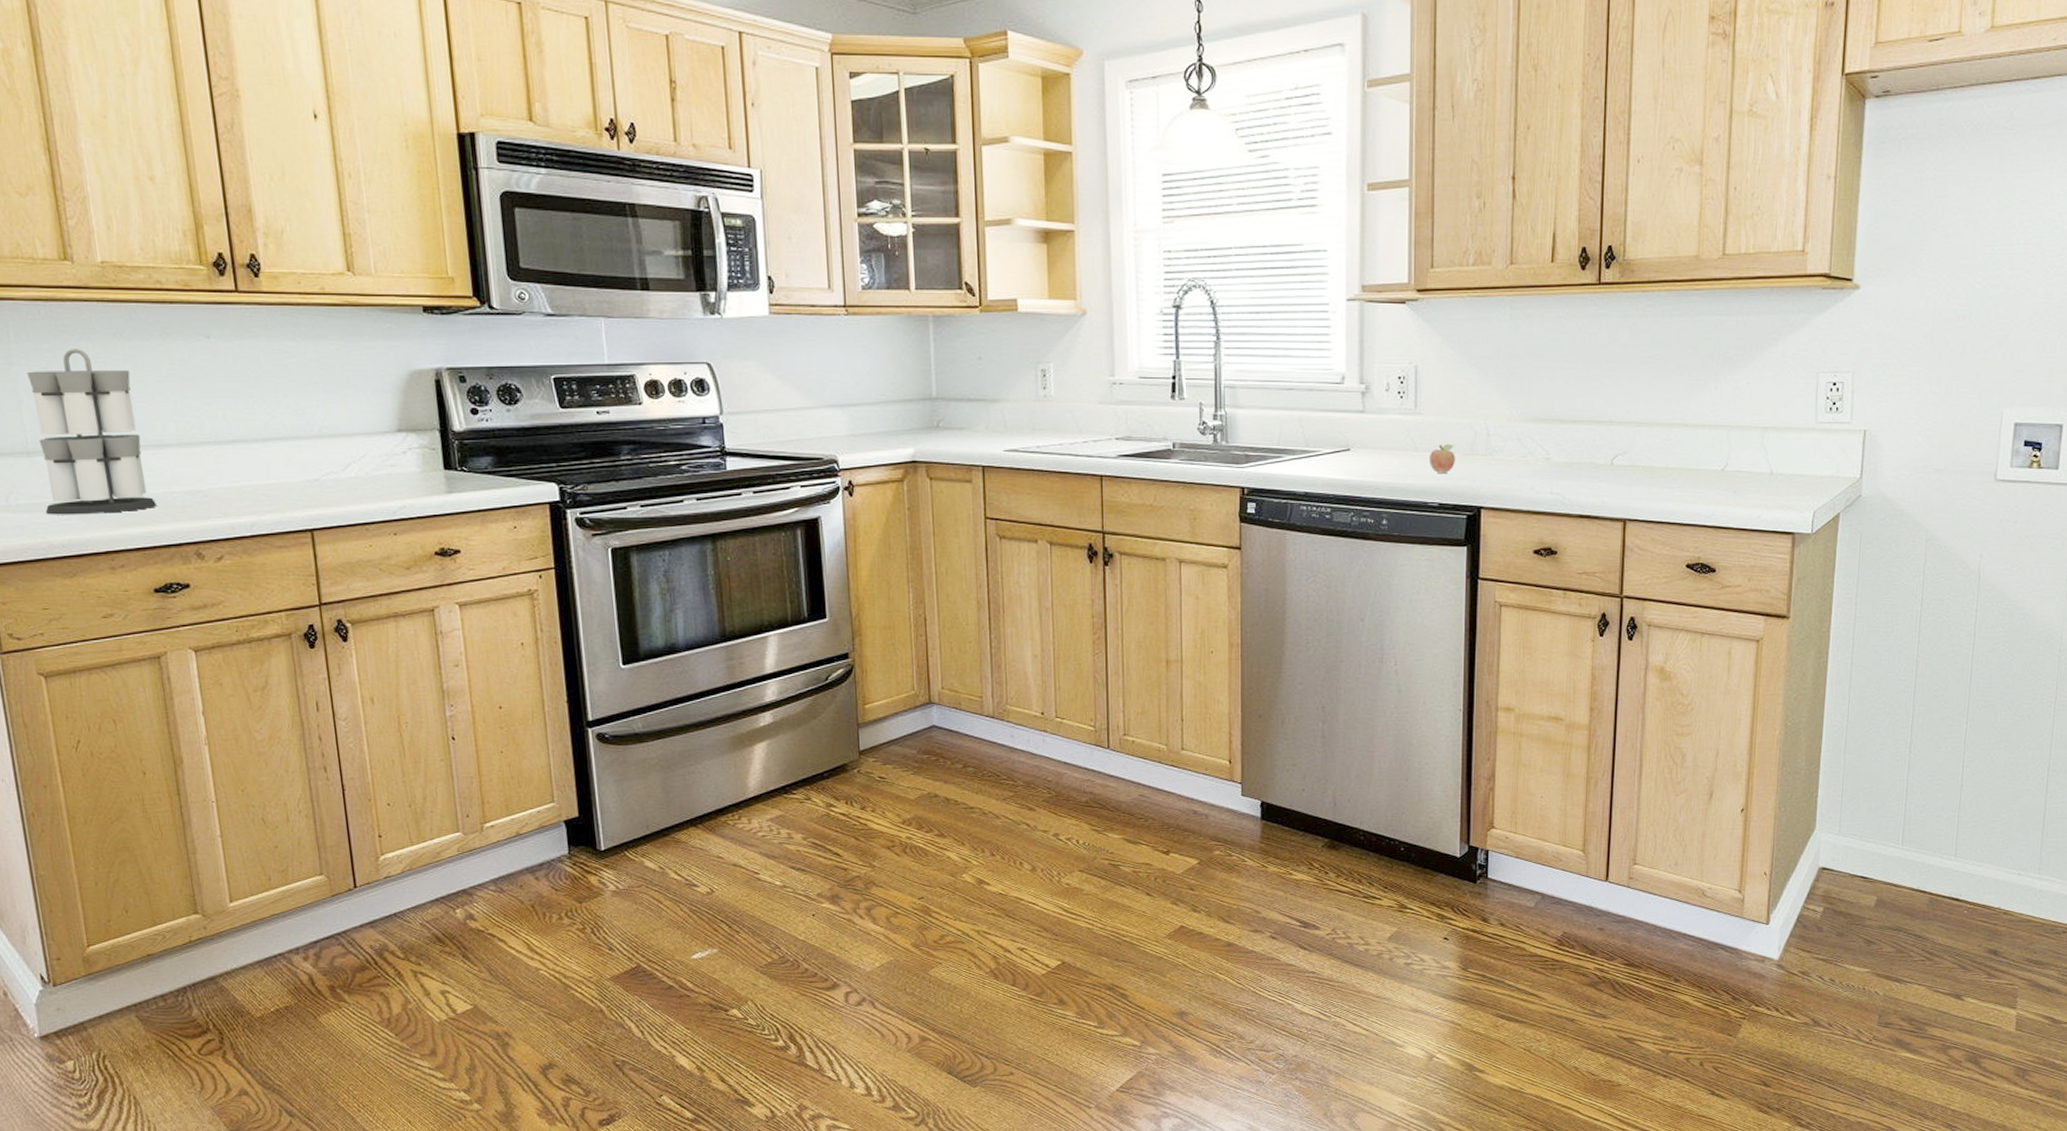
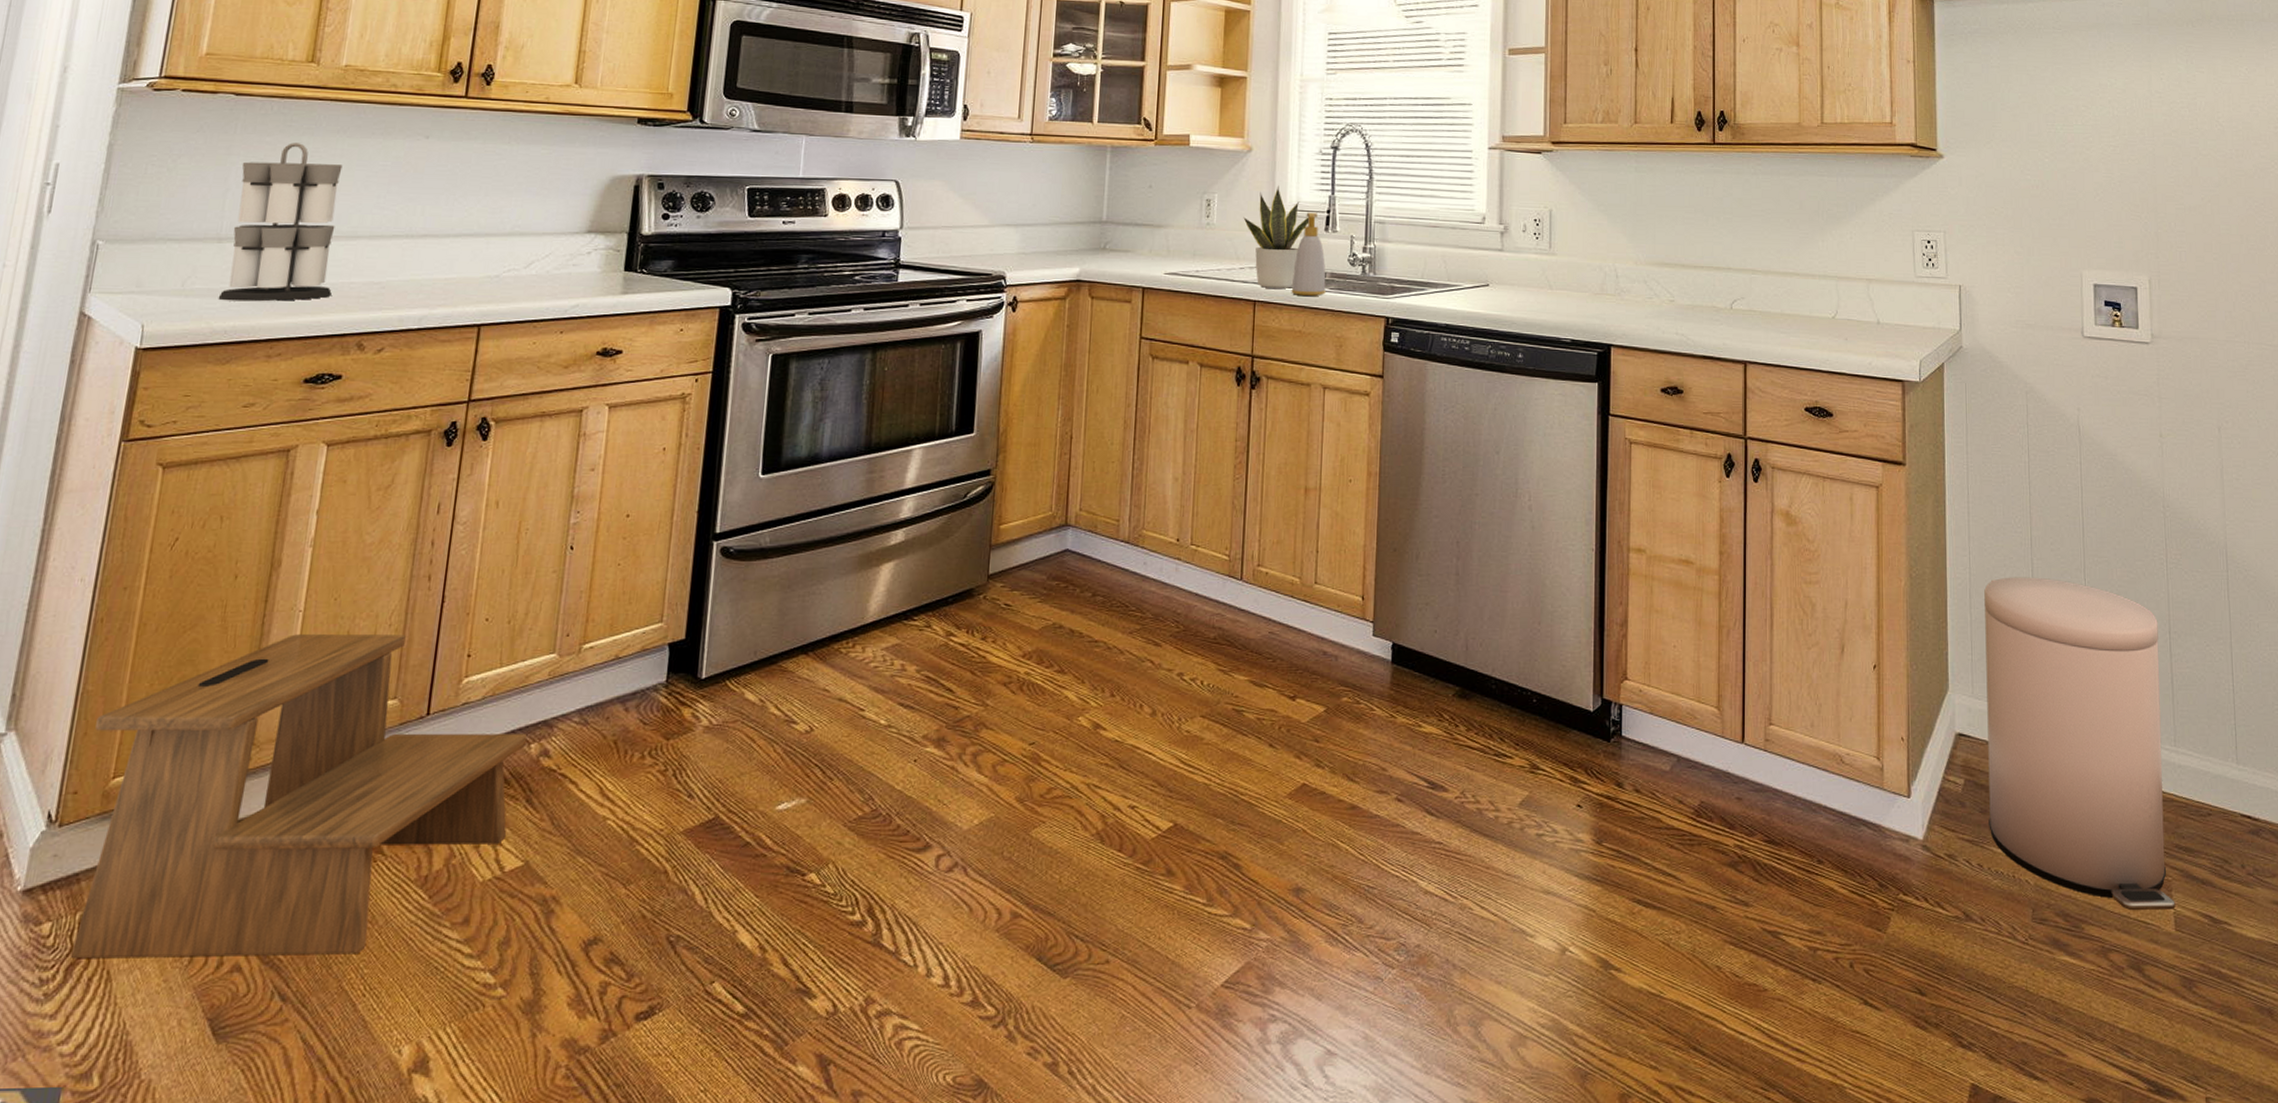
step stool: none [57,820,452,1088] -> present [70,634,528,959]
potted plant: none [1082,351,1162,462] -> present [1243,185,1317,289]
soap bottle: none [1139,379,1177,468] -> present [1291,212,1327,296]
fruit: present [1428,443,1455,474] -> none [1562,283,1586,312]
pedal bin: none [1844,722,2038,1015] -> present [1984,577,2176,911]

